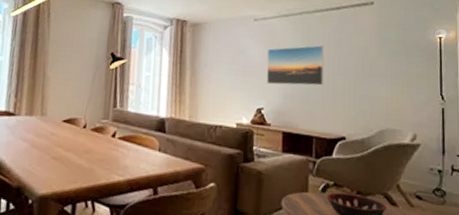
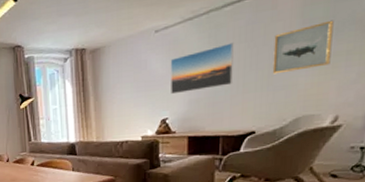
wall art: none [358,44,405,84] -> present [272,20,334,74]

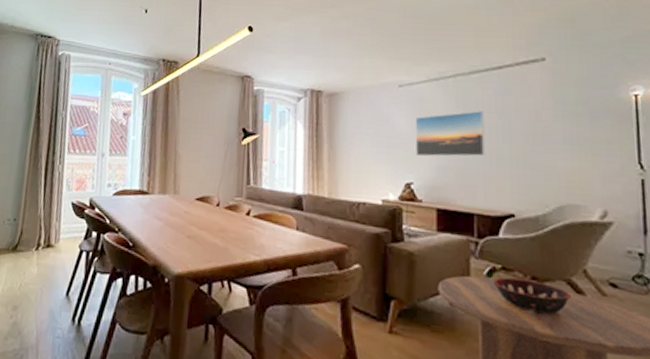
wall art: present [272,20,334,74] -> none [526,105,590,153]

